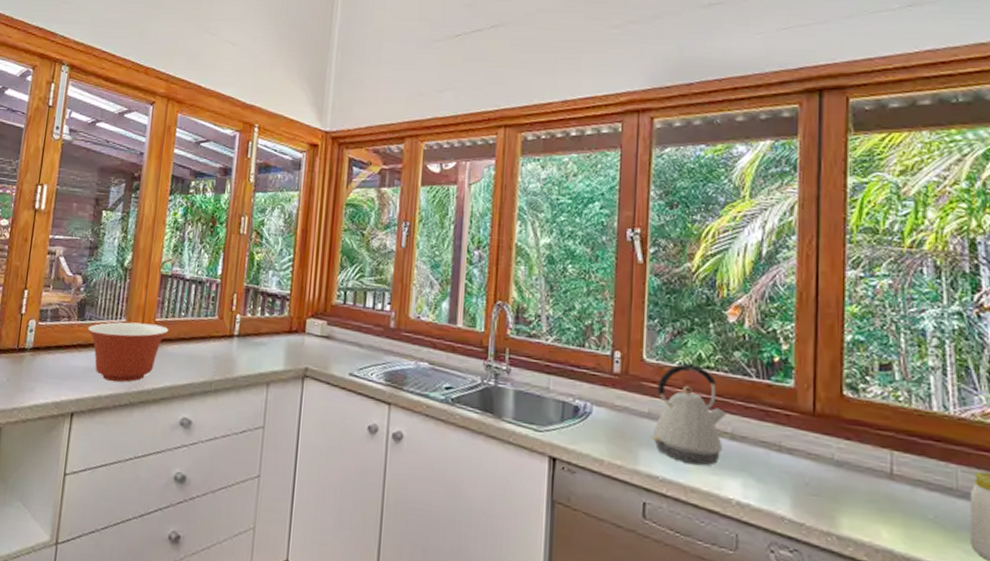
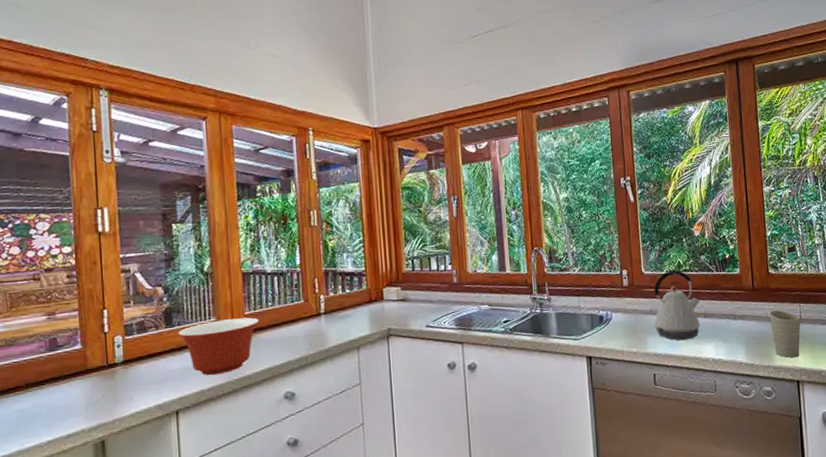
cup: none [836,451,892,531] -> present [768,310,801,358]

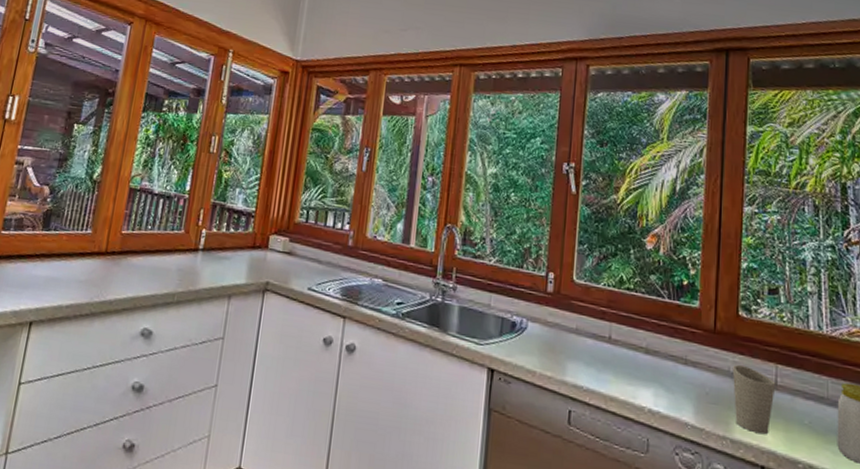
mixing bowl: present [178,317,259,376] -> none [52,233,135,293]
kettle: present [653,270,700,341] -> none [577,285,642,377]

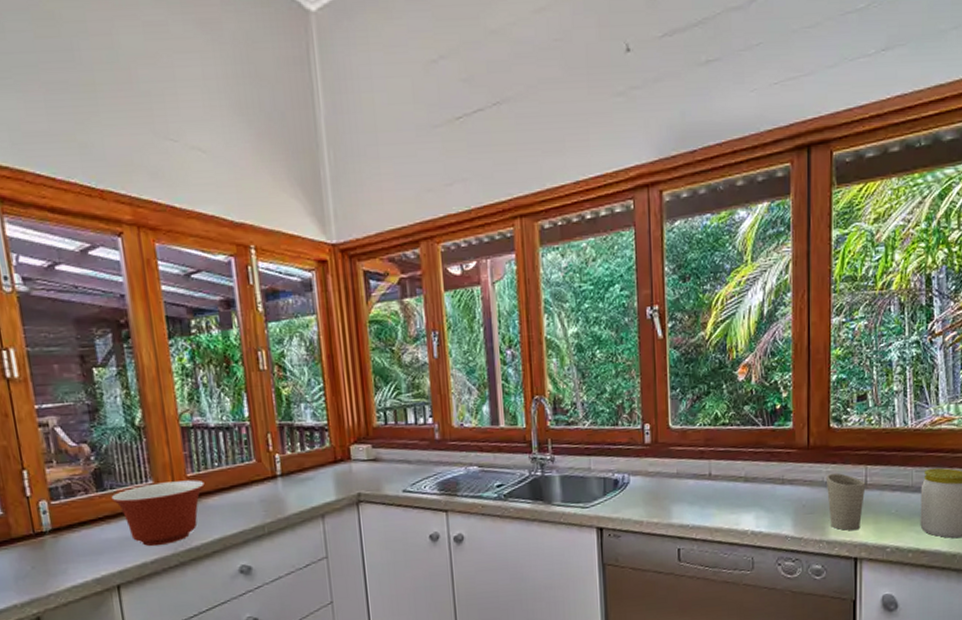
mixing bowl: none [52,233,135,293] -> present [111,480,205,546]

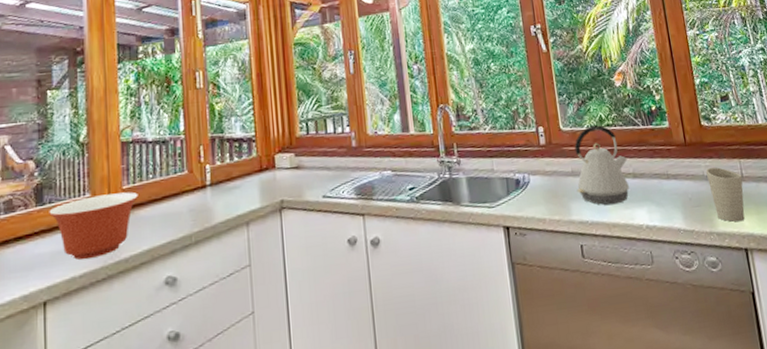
kettle: none [680,424,740,509] -> present [574,125,629,205]

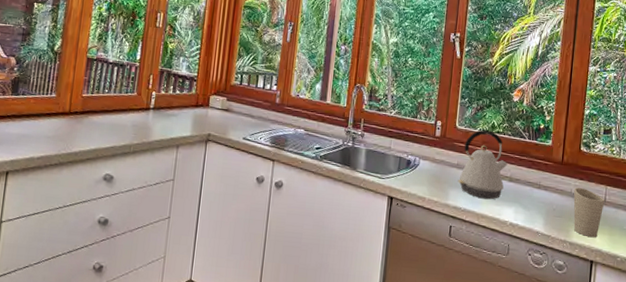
mixing bowl: present [49,192,138,260] -> none [21,97,94,146]

